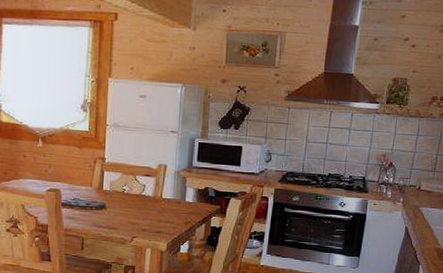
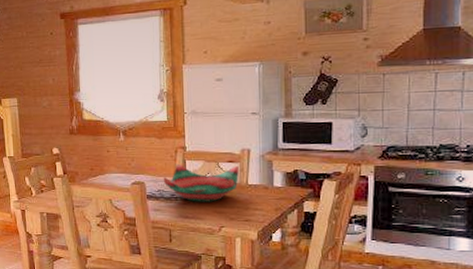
decorative bowl: none [79,175,154,213] -> present [163,164,239,202]

